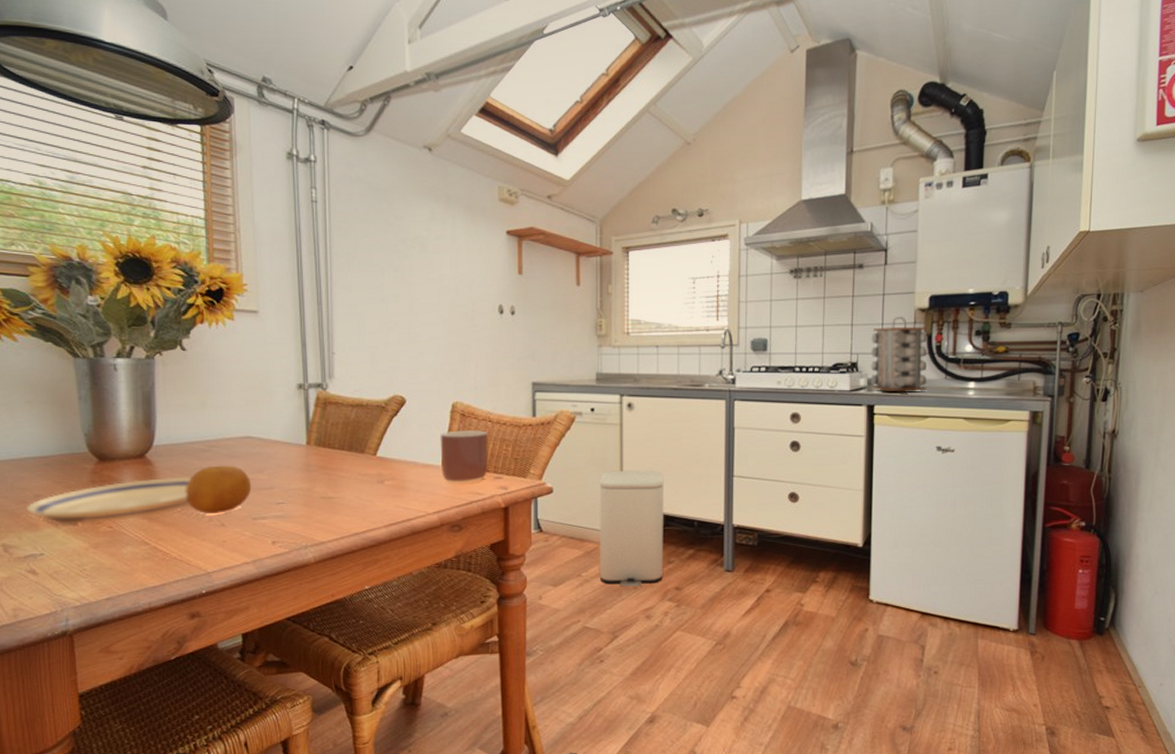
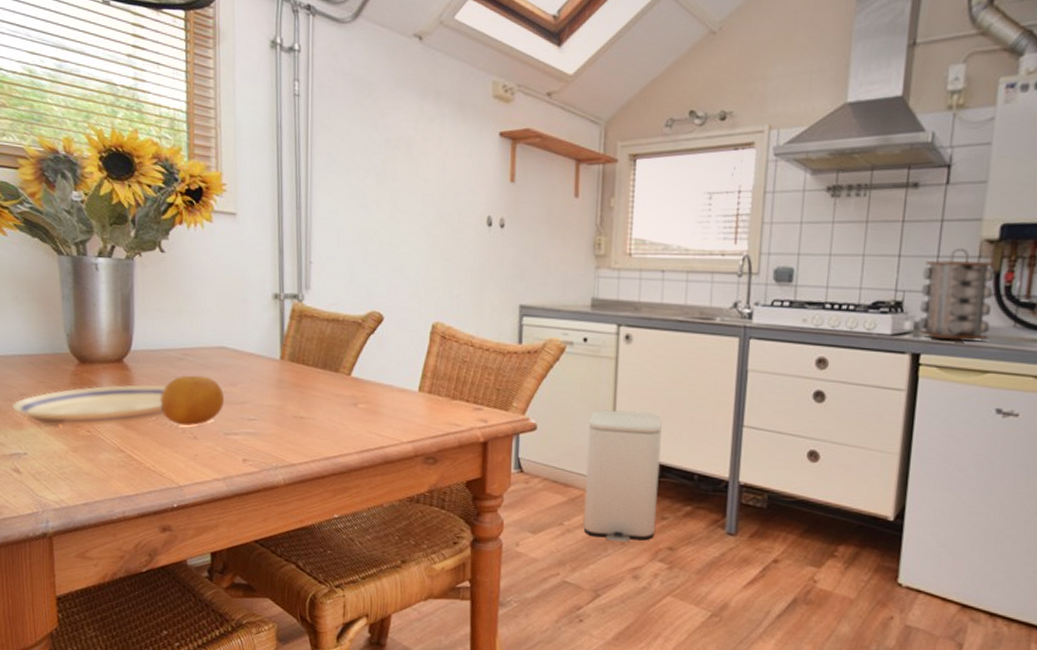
mug: present [440,429,488,485] -> none [417,353,470,414]

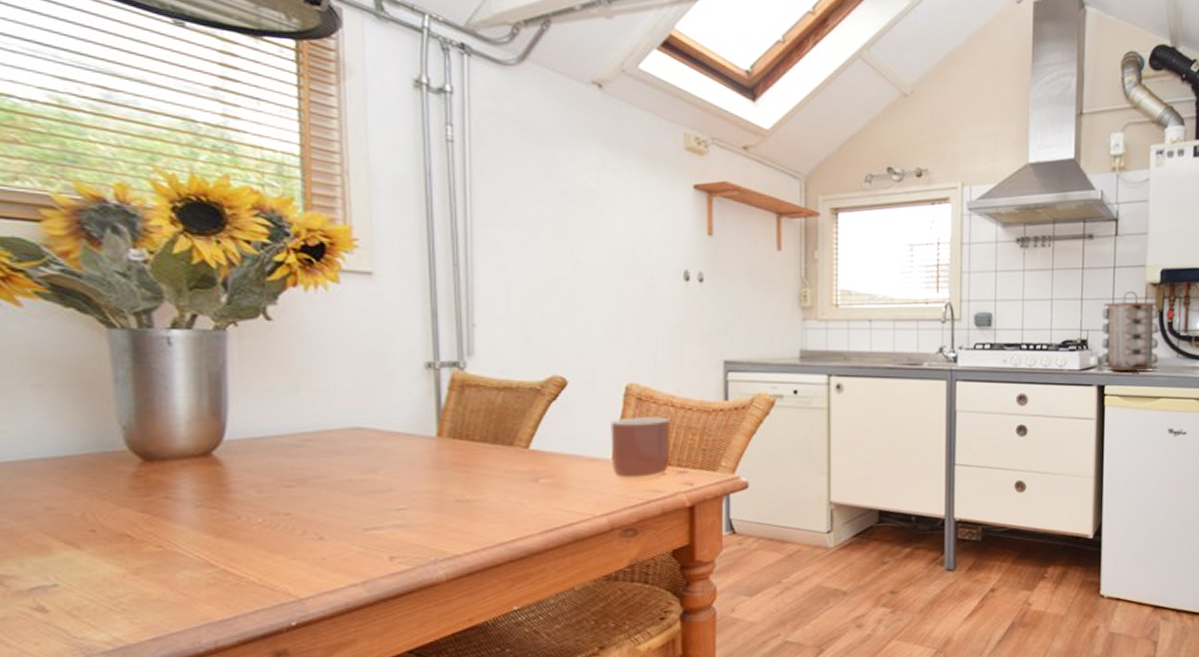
plate: present [13,384,167,427] -> none [33,479,279,545]
fruit: present [160,375,225,426] -> none [269,463,362,525]
mug: none [417,353,470,414] -> present [611,416,671,481]
pedal bin: present [583,409,662,543] -> none [803,459,877,594]

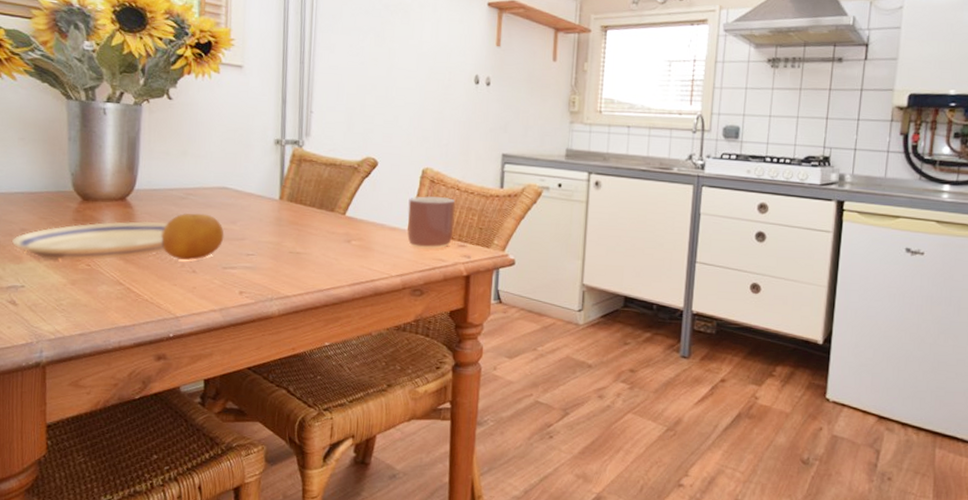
plate: none [33,479,279,545] -> present [12,221,168,261]
fruit: none [269,463,362,525] -> present [161,213,224,260]
spice rack: present [1101,290,1159,373] -> none [842,112,904,192]

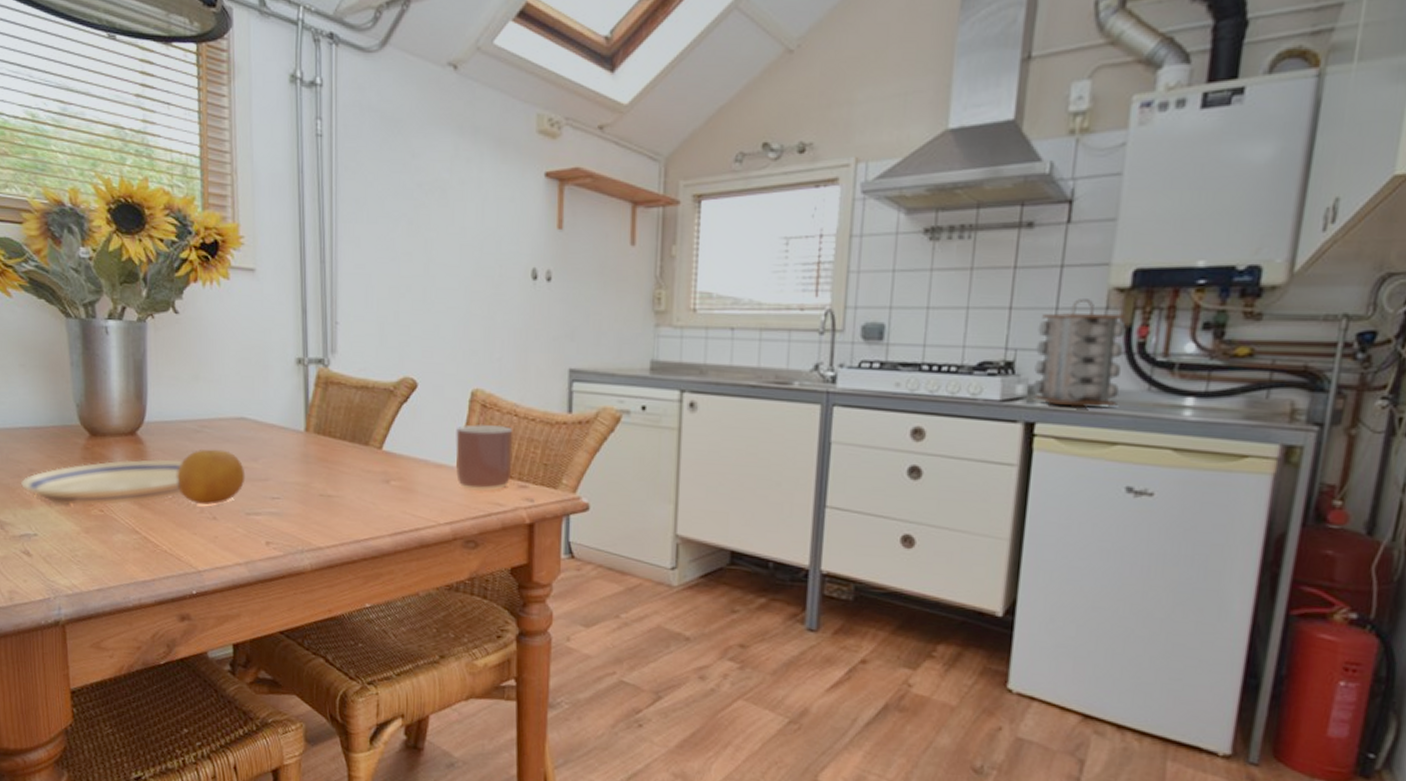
spice rack: none [842,112,904,192] -> present [1033,297,1126,409]

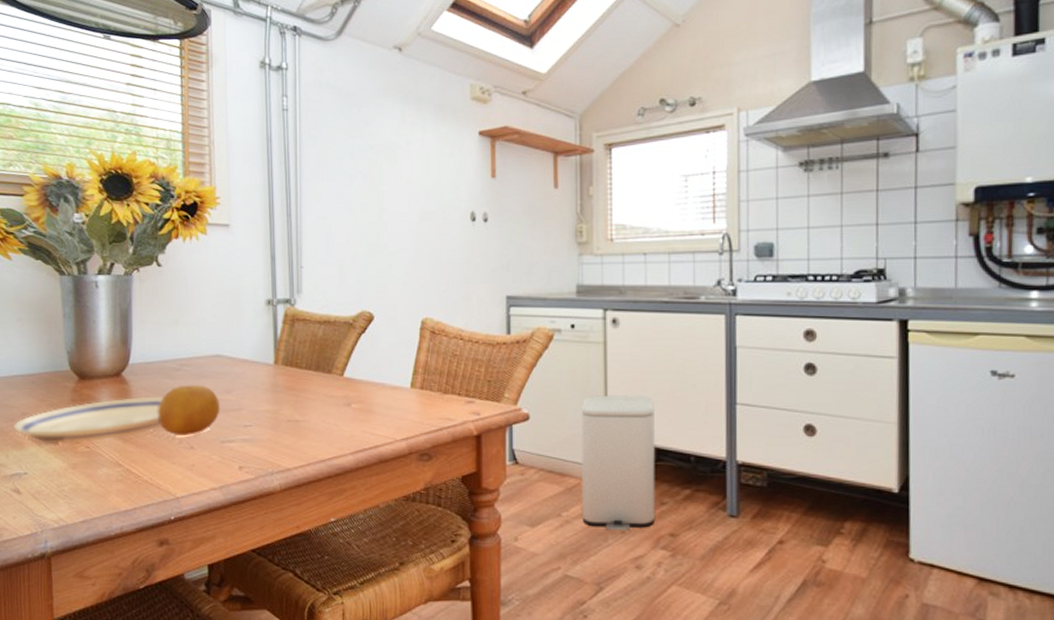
mug: present [455,423,513,492] -> none [409,348,460,409]
pedal bin: none [642,487,732,639] -> present [581,395,656,532]
spice rack: present [1033,297,1126,409] -> none [901,212,976,306]

